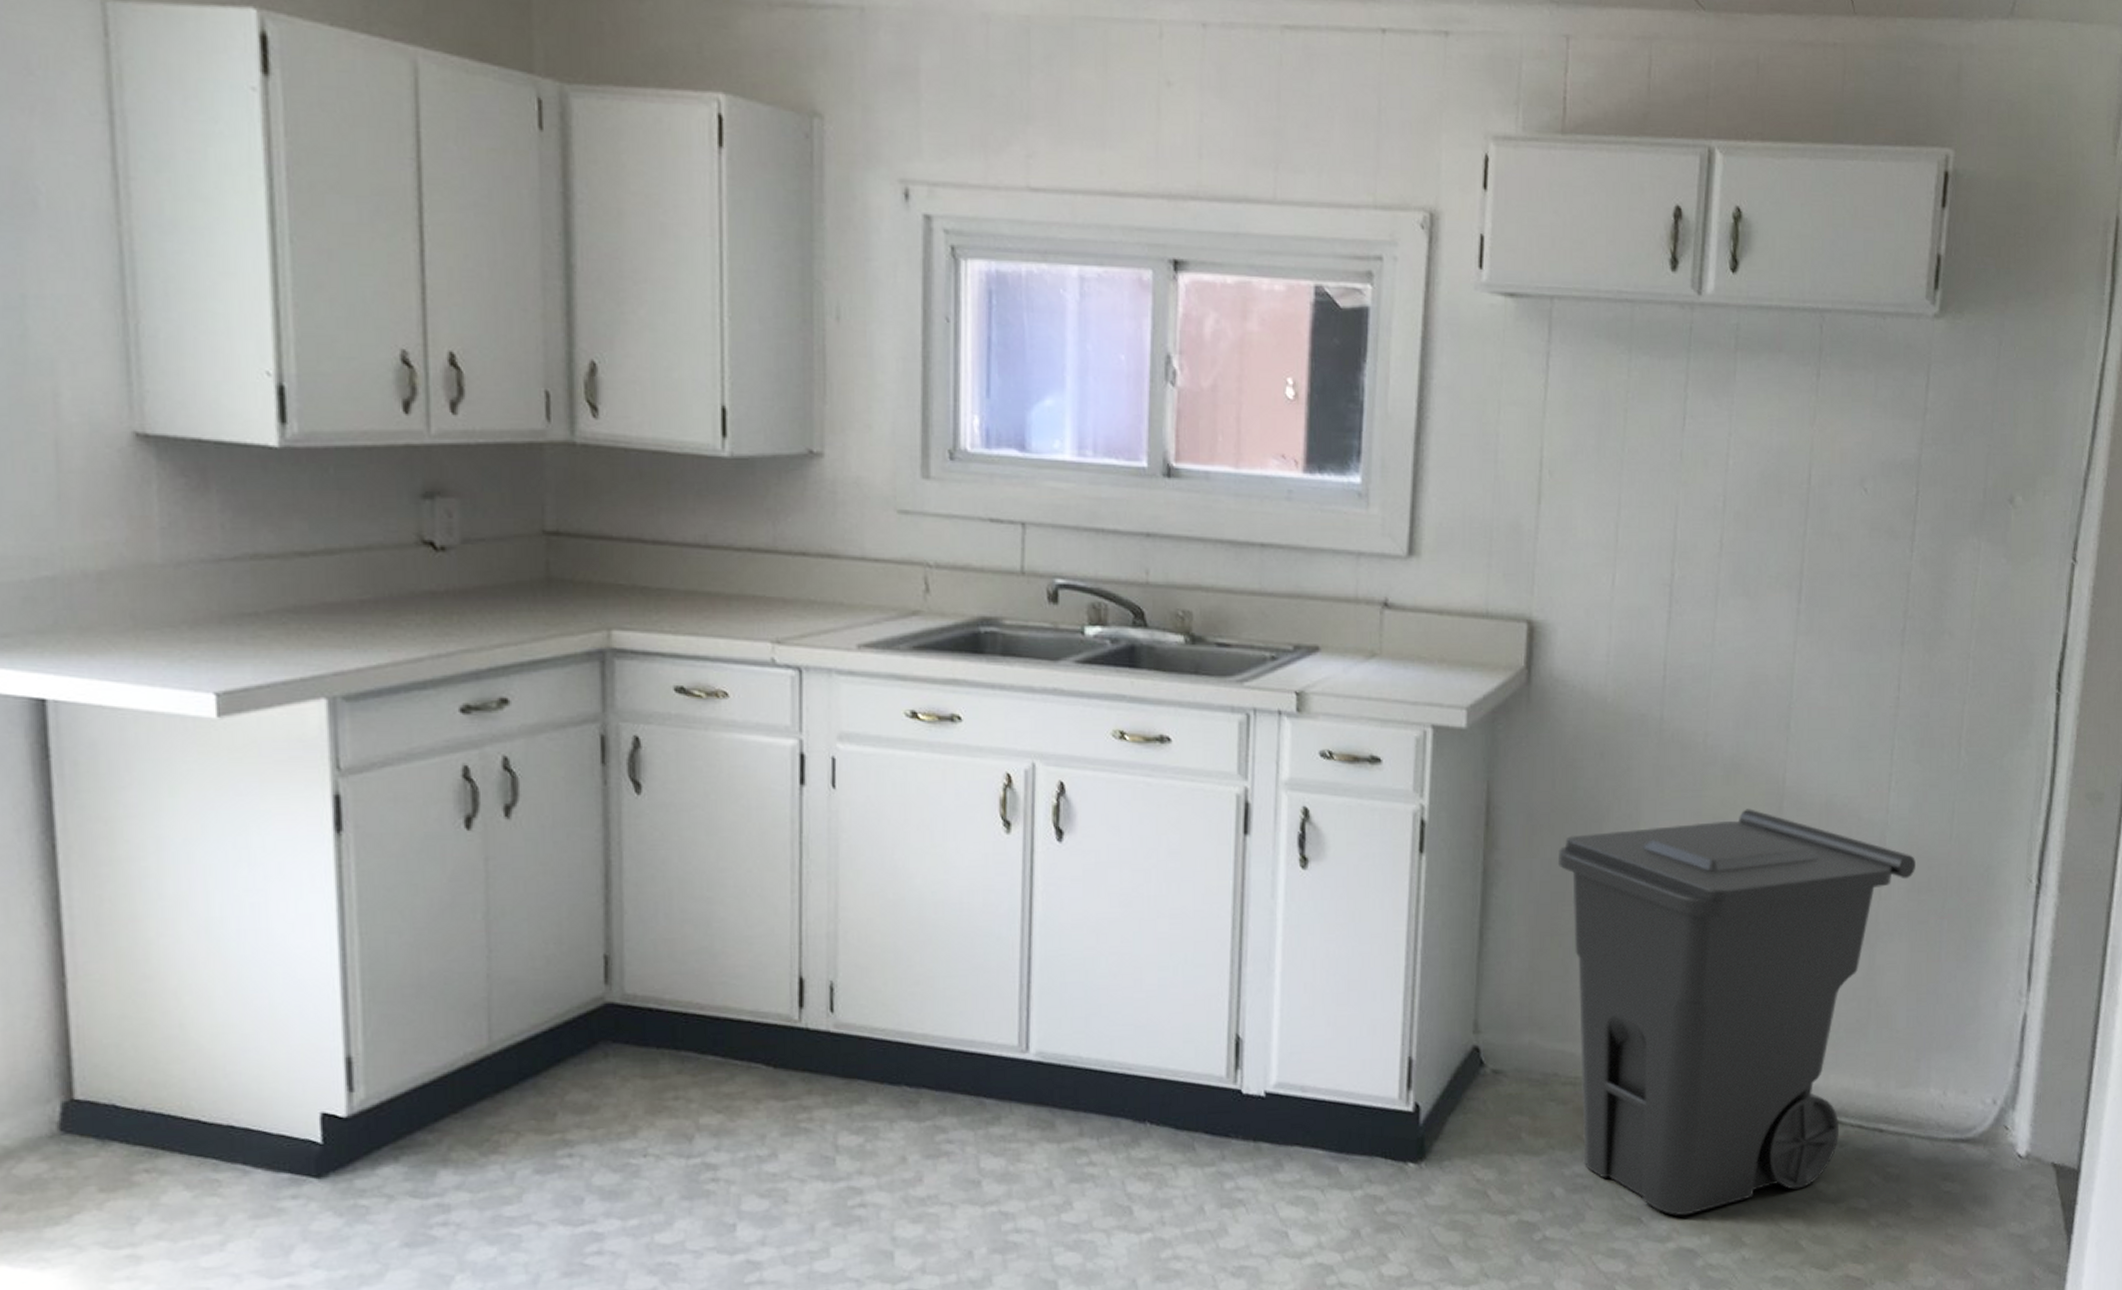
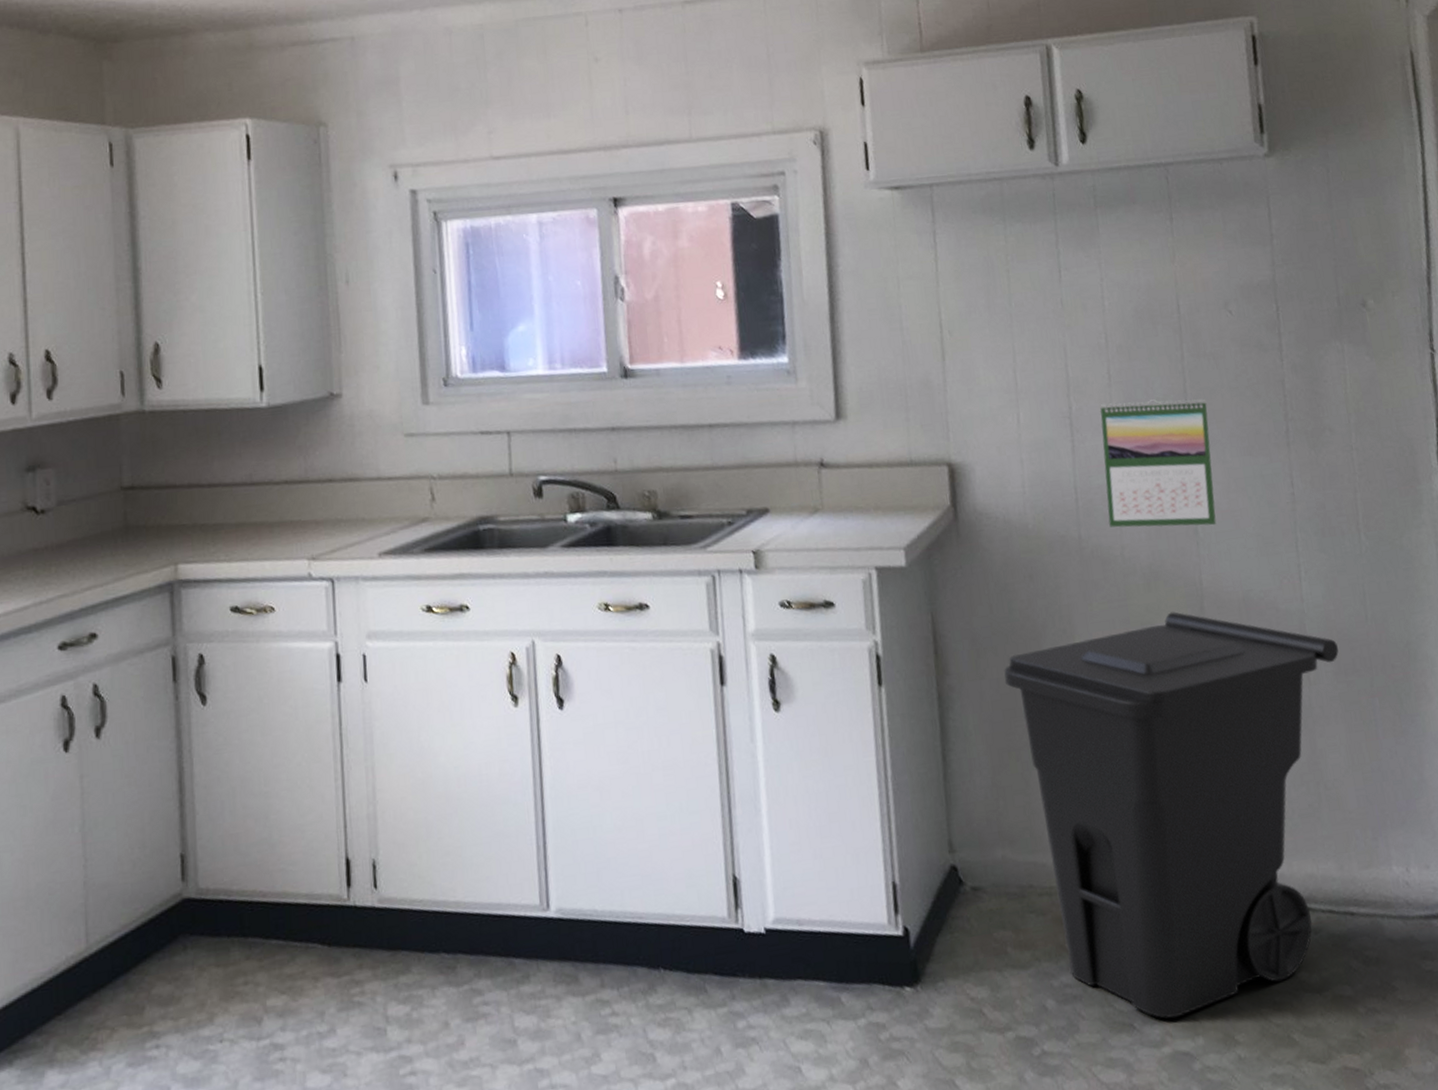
calendar: none [1696,575,1823,722] -> present [1100,398,1217,528]

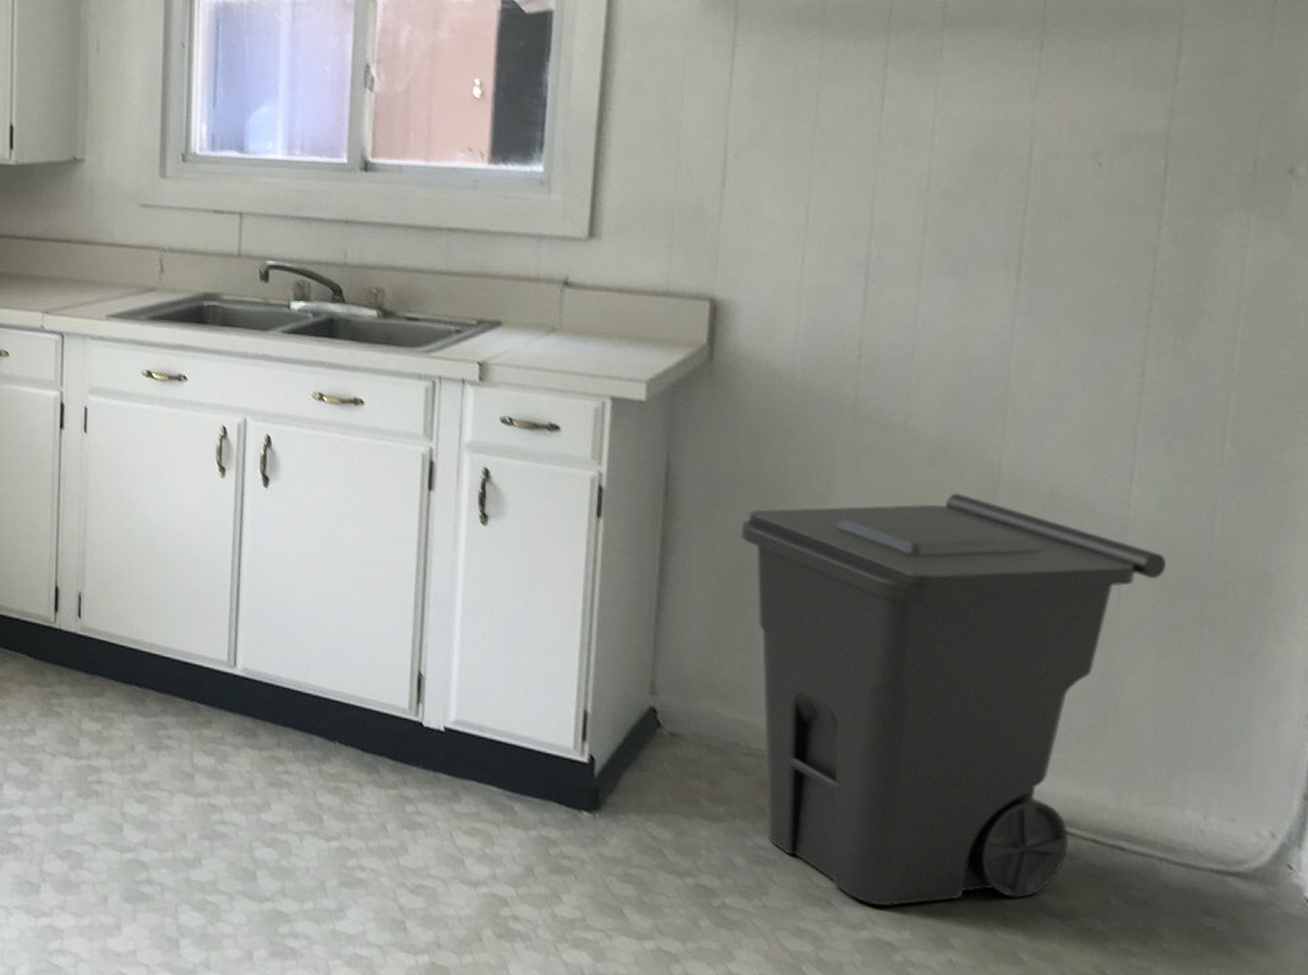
calendar: present [1100,398,1217,528] -> none [895,255,1047,406]

